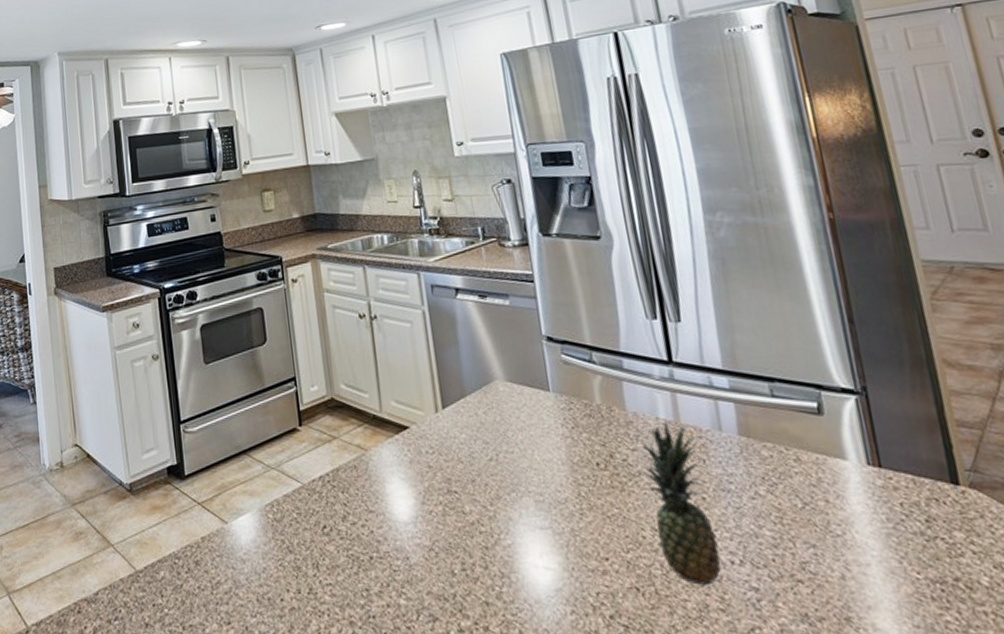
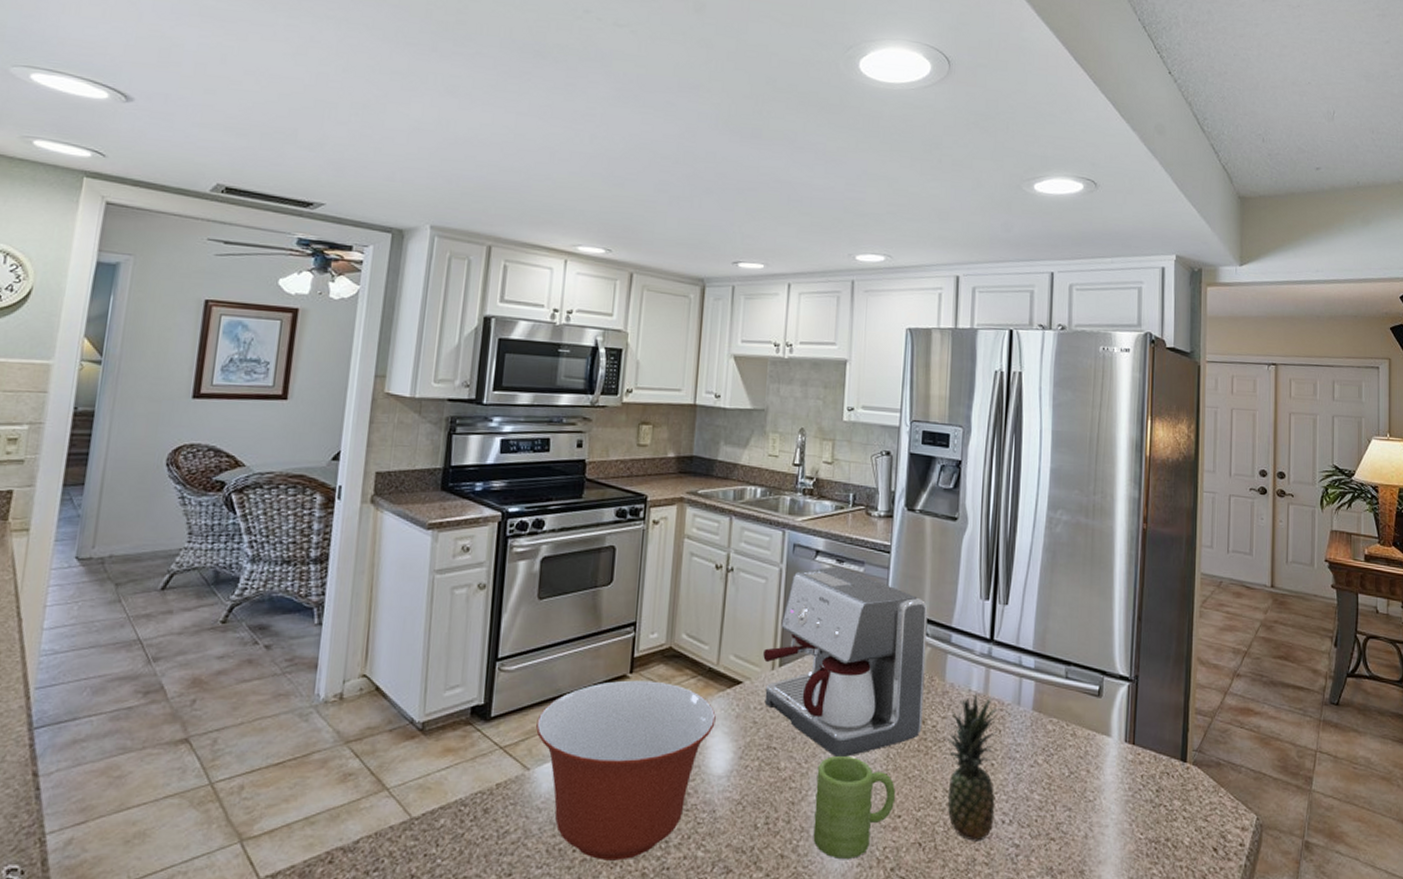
mixing bowl: none [225,432,391,609] -> present [536,680,716,861]
coffee maker: none [423,302,612,497] -> present [763,566,928,757]
mug: none [504,496,598,605] -> present [813,755,895,859]

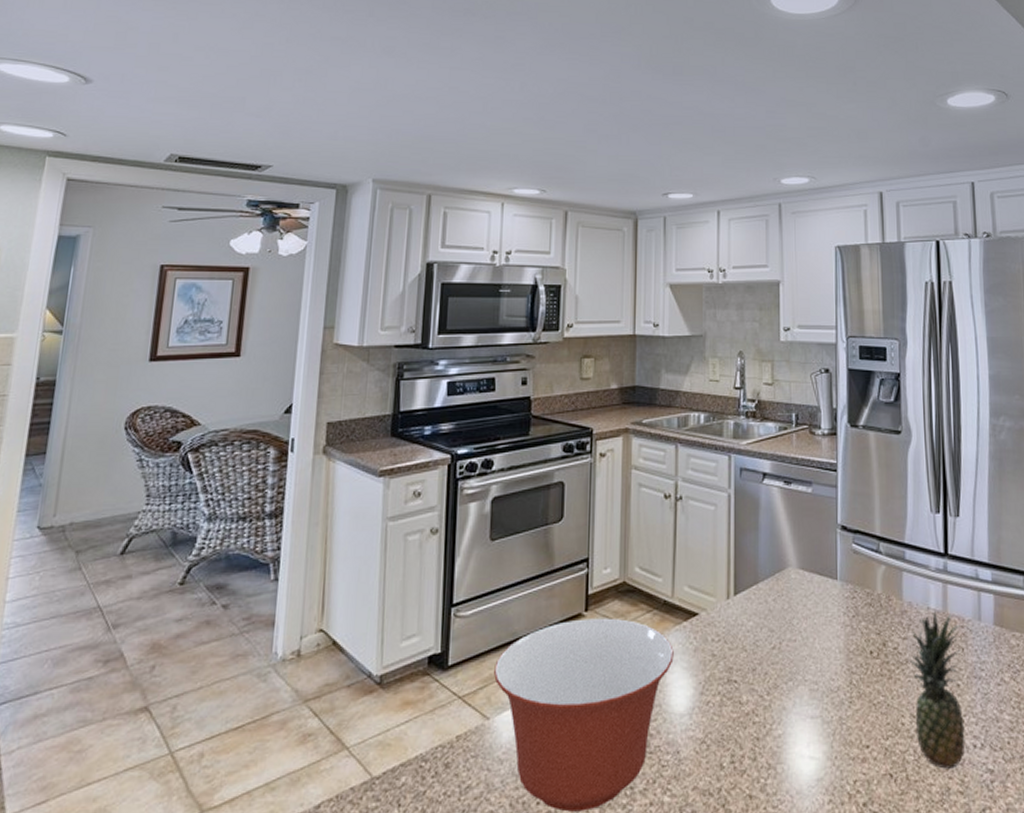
coffee maker: present [763,566,928,757] -> none [717,488,883,686]
mug: present [813,755,895,859] -> none [780,684,861,796]

